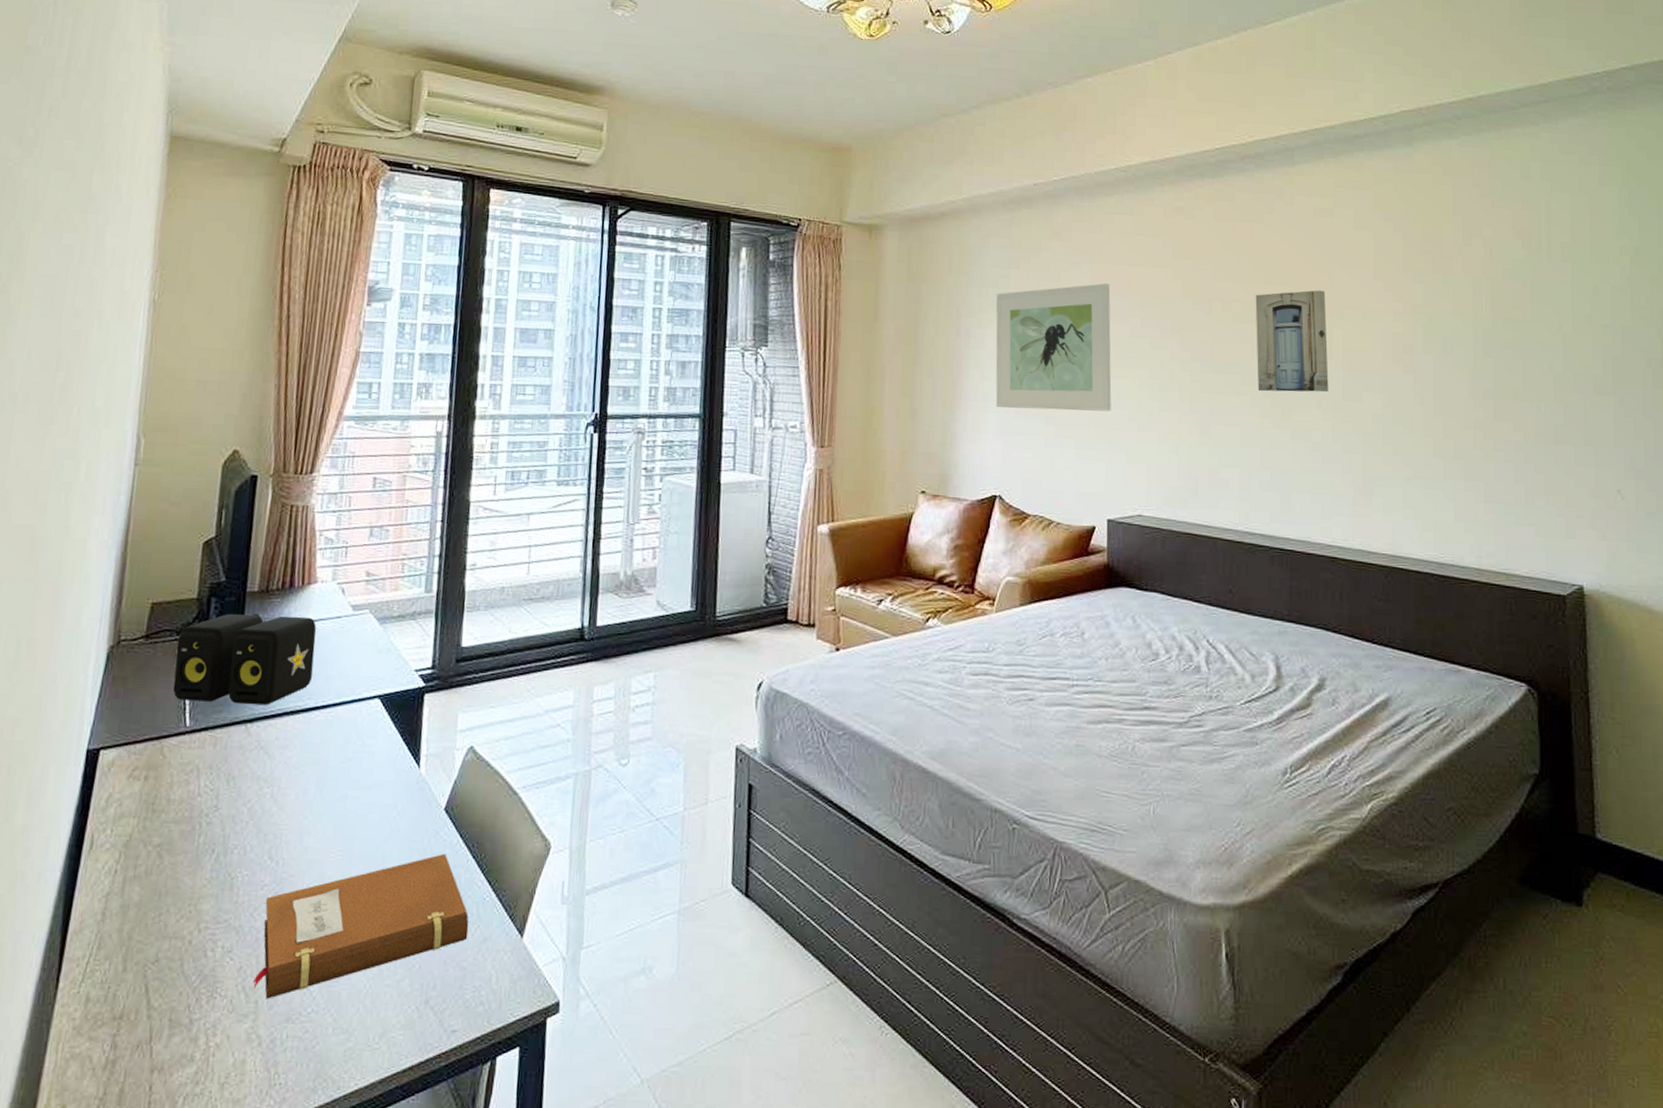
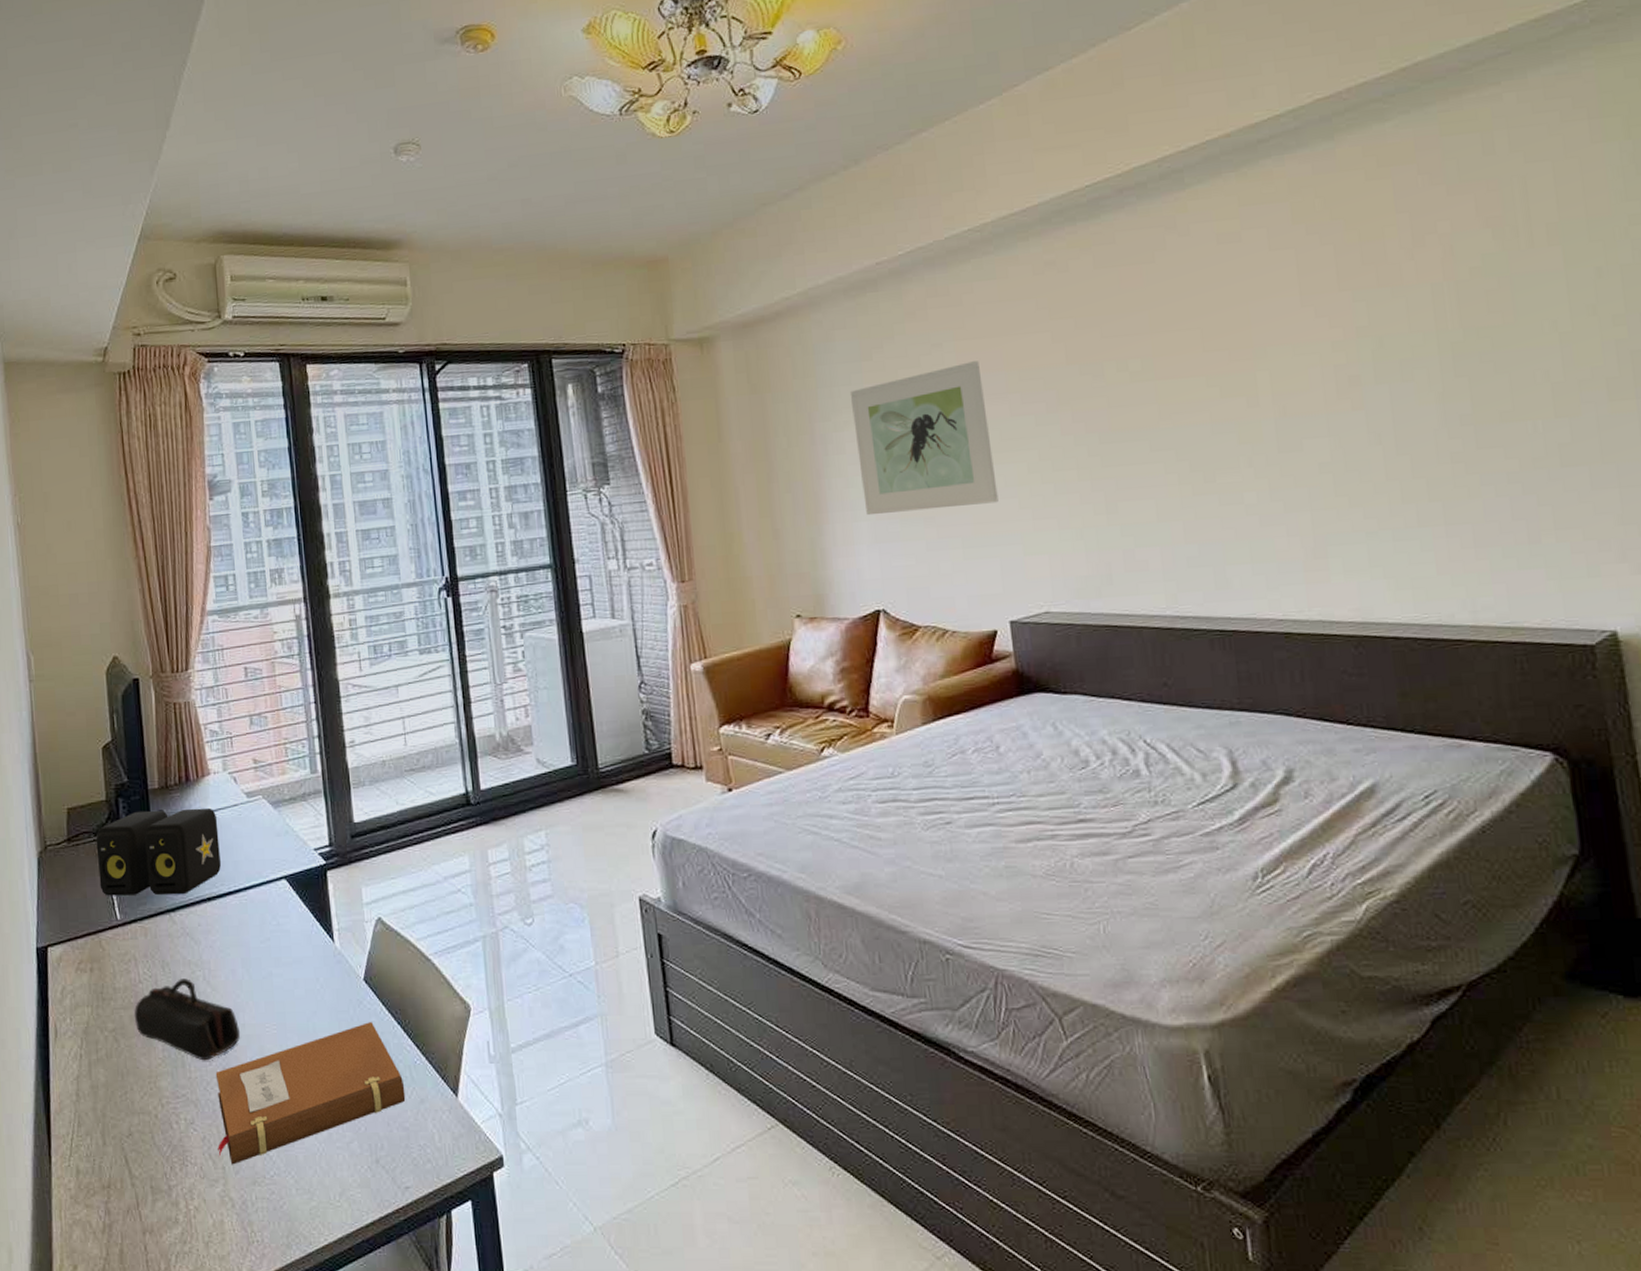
pencil case: none [185,794,301,885] -> present [134,978,240,1061]
wall art: present [1255,290,1329,393] -> none [1155,329,1259,456]

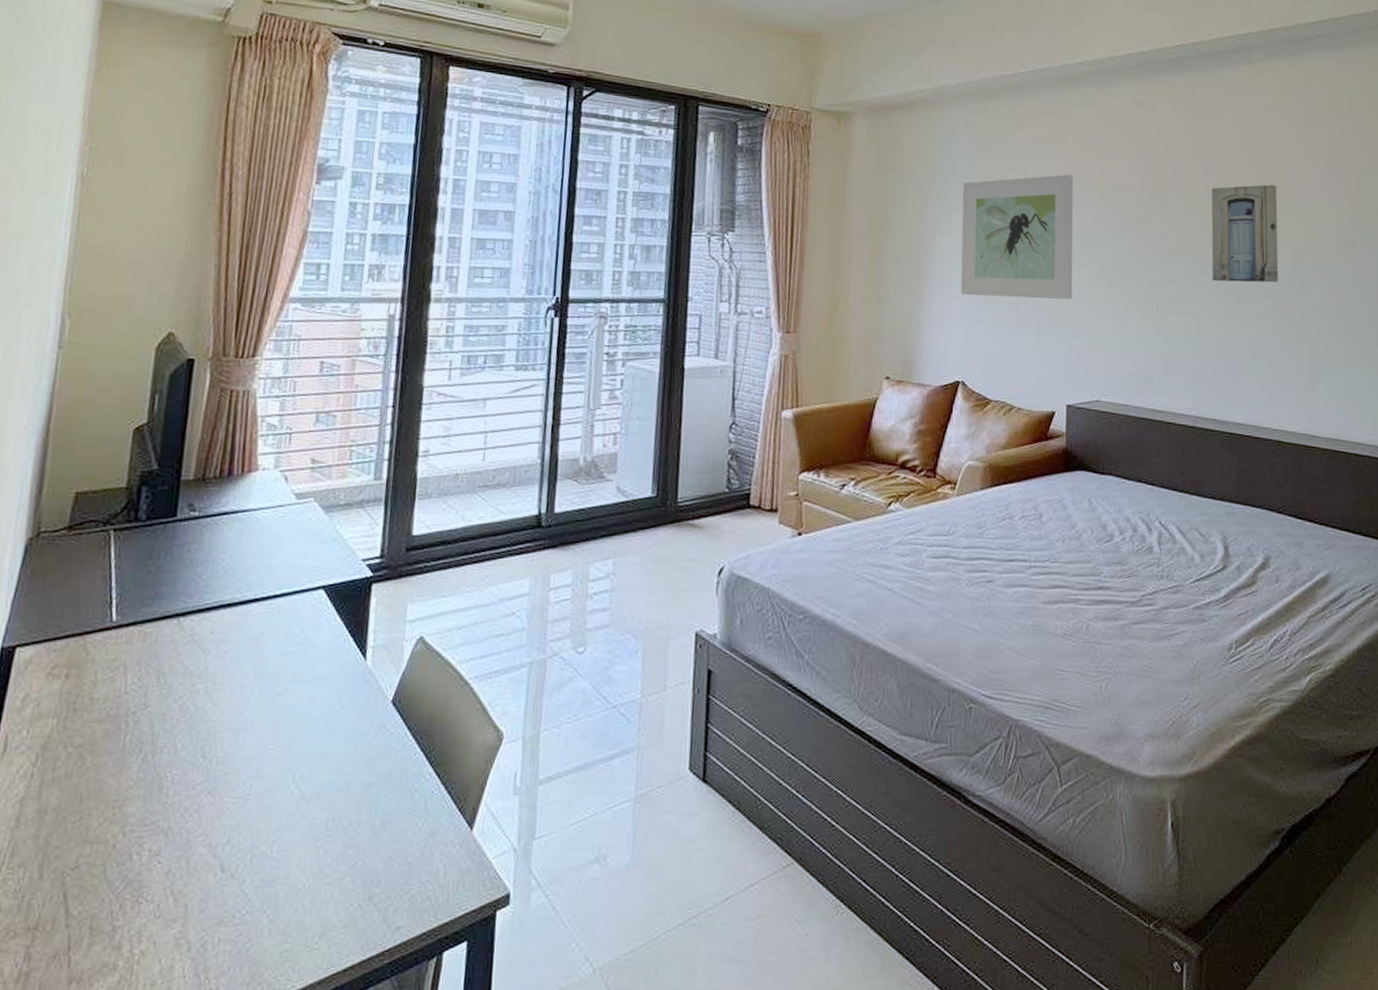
speaker: present [96,807,221,896] -> none [98,502,257,597]
pencil case: present [134,978,240,1061] -> none [110,691,237,784]
notebook: present [215,1021,406,1165] -> none [182,746,416,903]
wall art: none [1155,329,1259,456] -> present [1211,184,1279,283]

